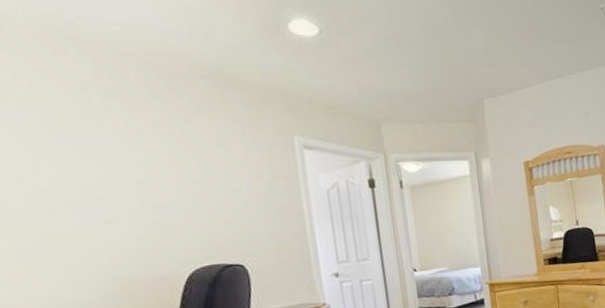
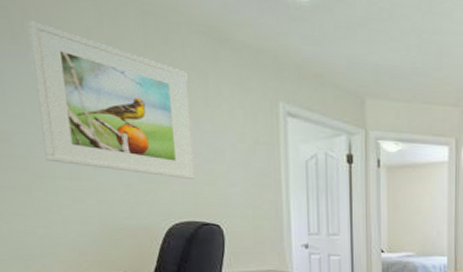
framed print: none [18,82,213,223] -> present [27,21,195,180]

